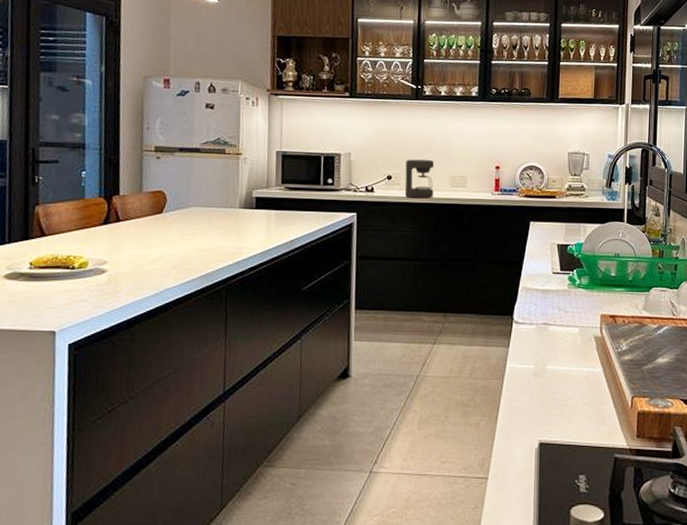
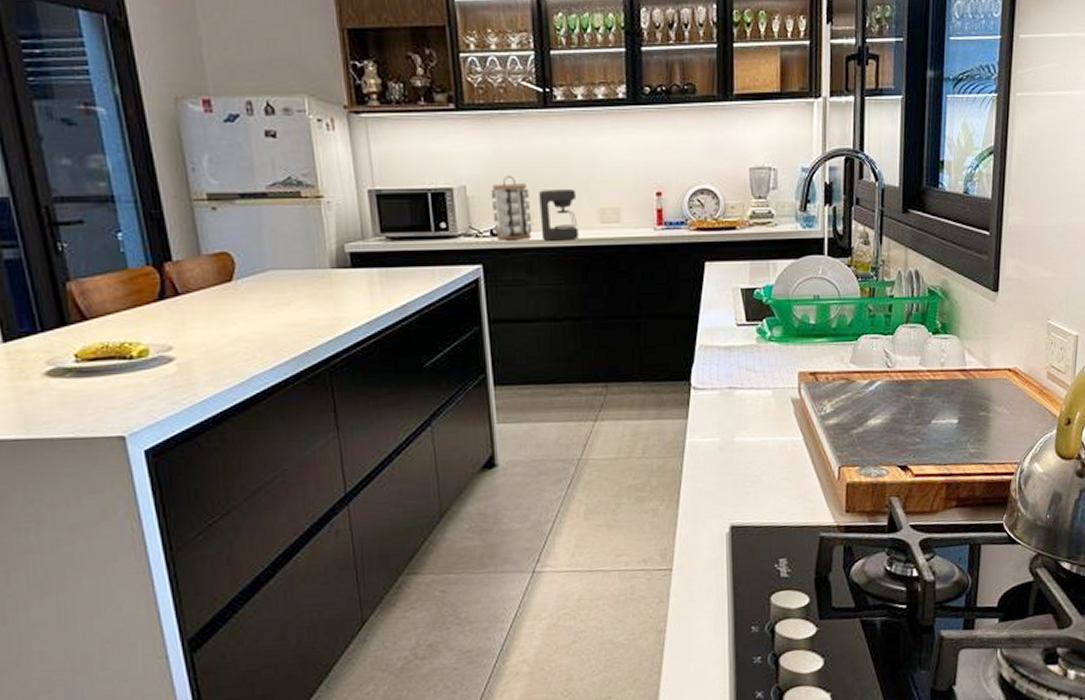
spice rack: none [369,146,399,196] -> present [490,175,533,240]

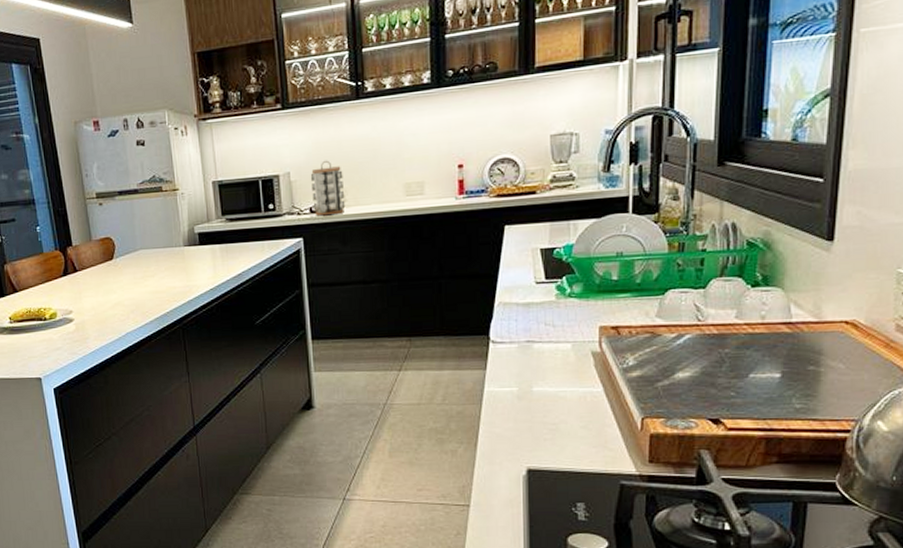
coffee maker: present [539,188,579,241] -> none [351,167,386,215]

